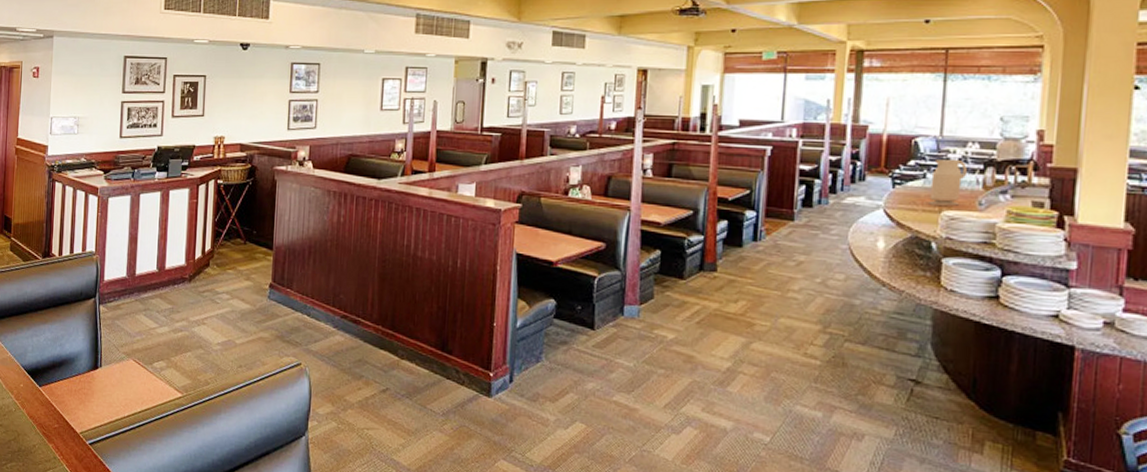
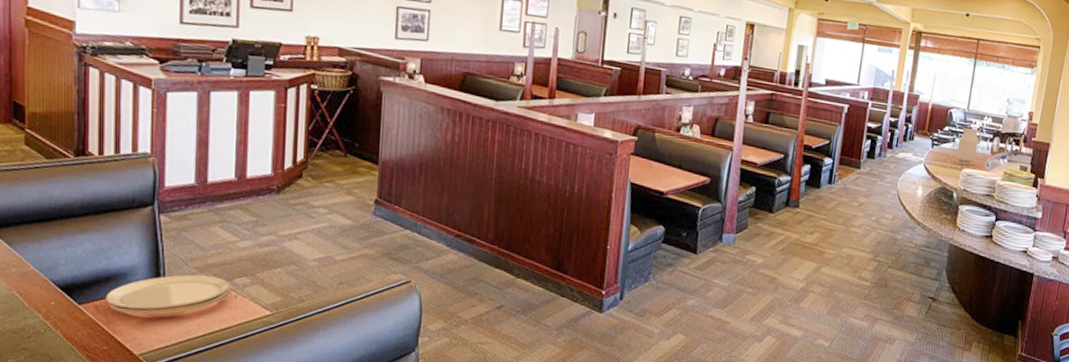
plate: none [58,359,151,400] -> present [106,274,231,318]

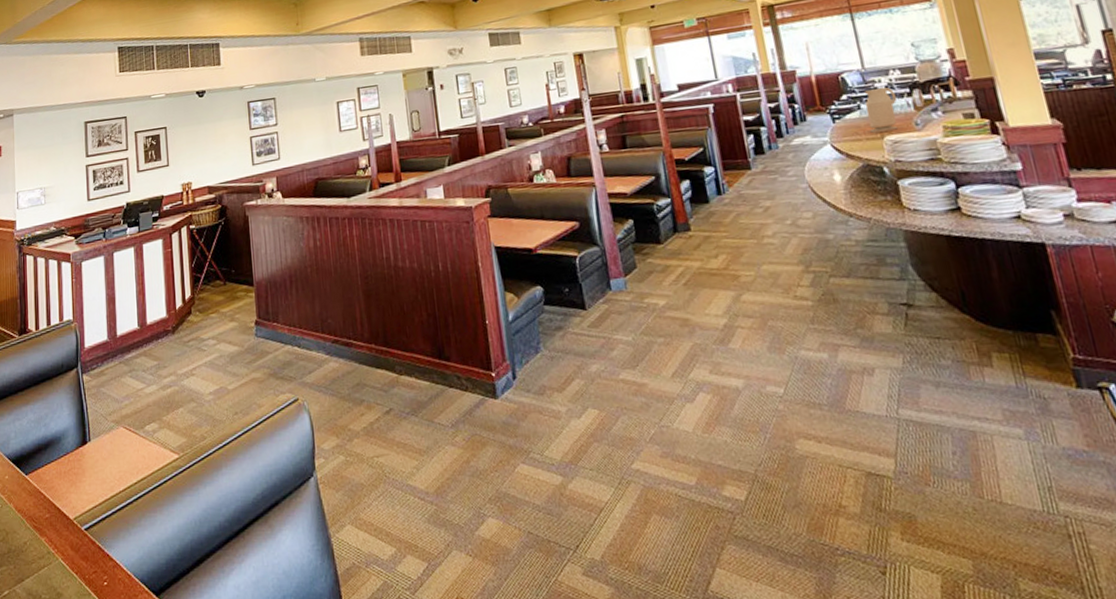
plate: present [106,274,231,318] -> none [46,427,144,480]

